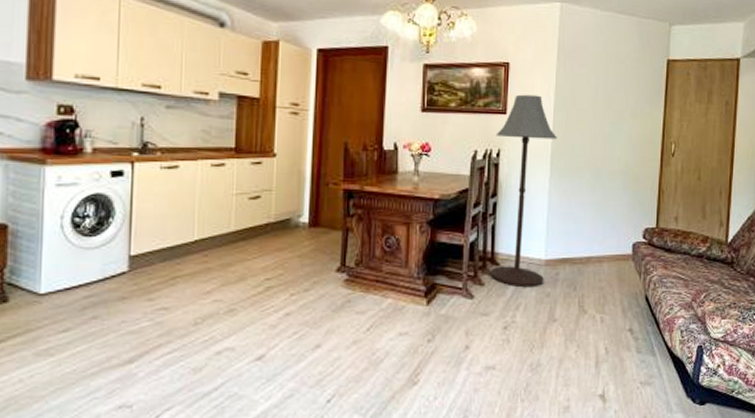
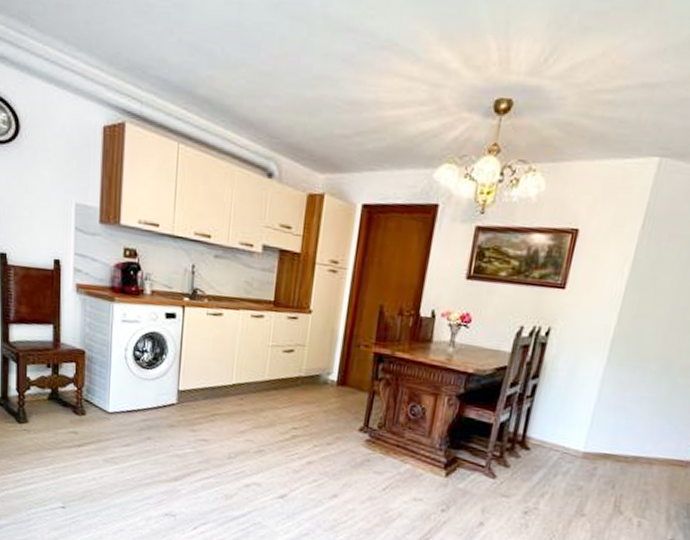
floor lamp: present [490,94,557,288] -> none [518,267,624,479]

